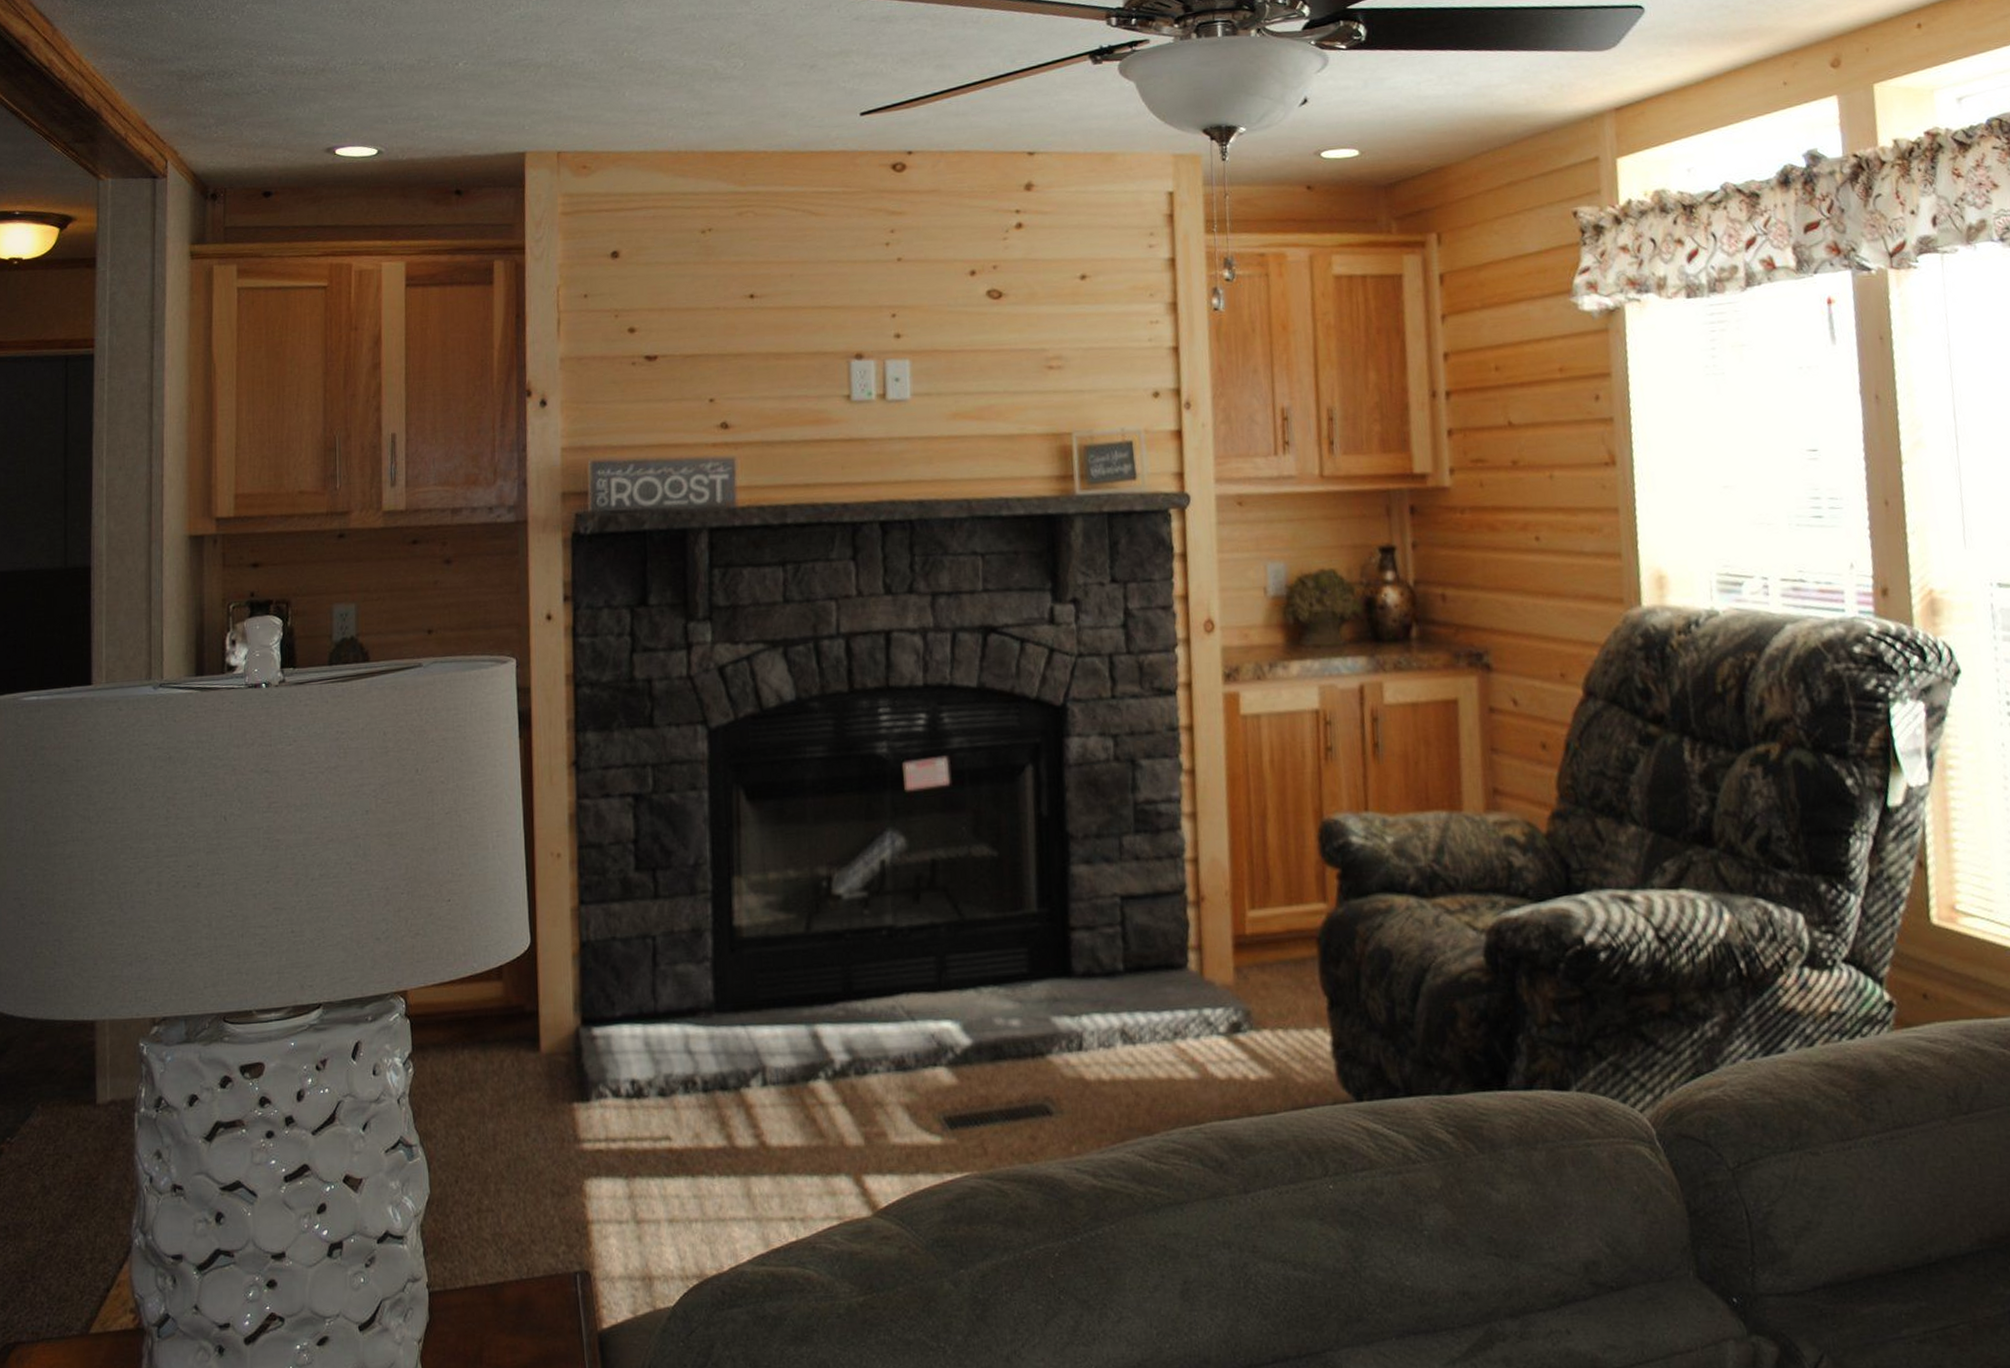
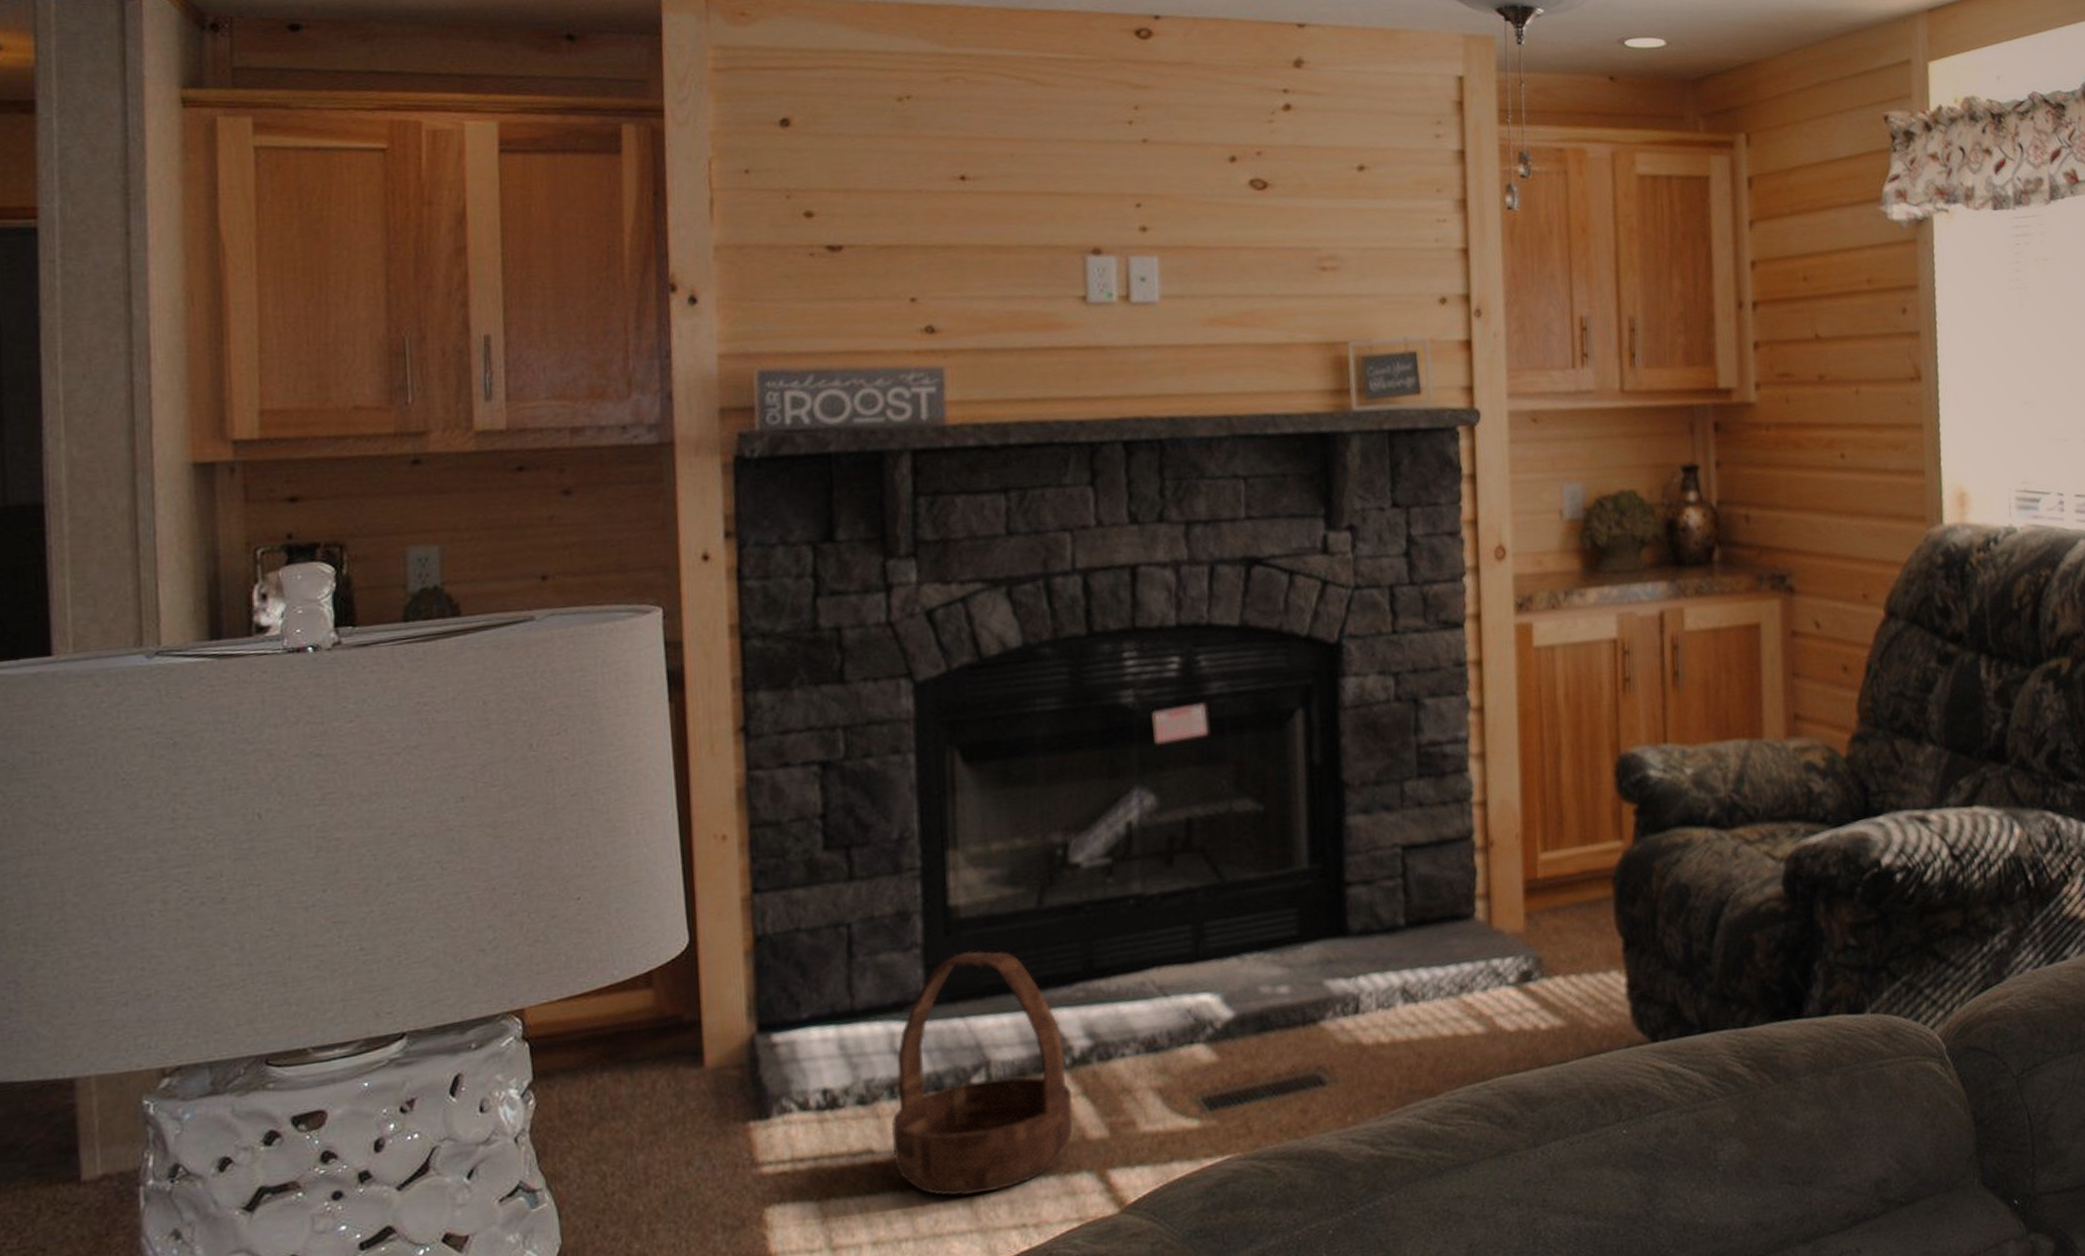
basket: none [685,967,834,1187] -> present [891,950,1073,1197]

